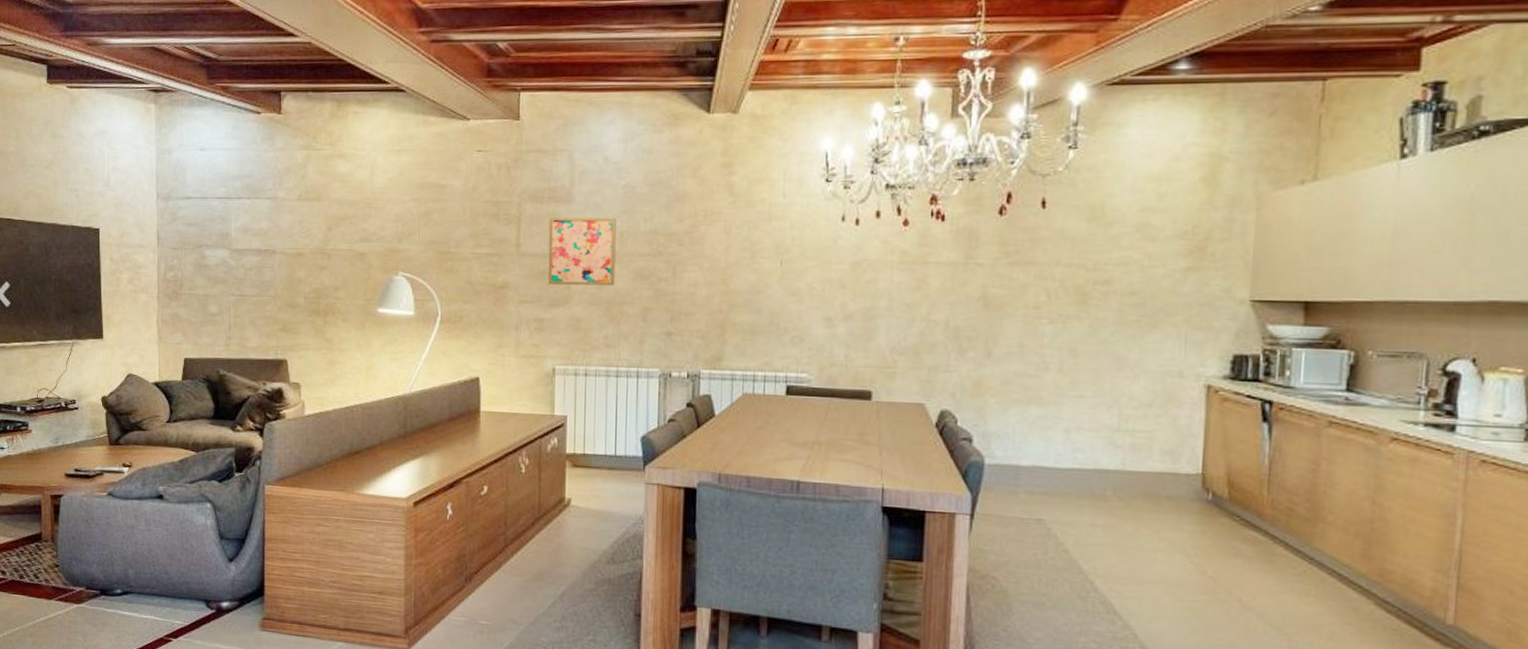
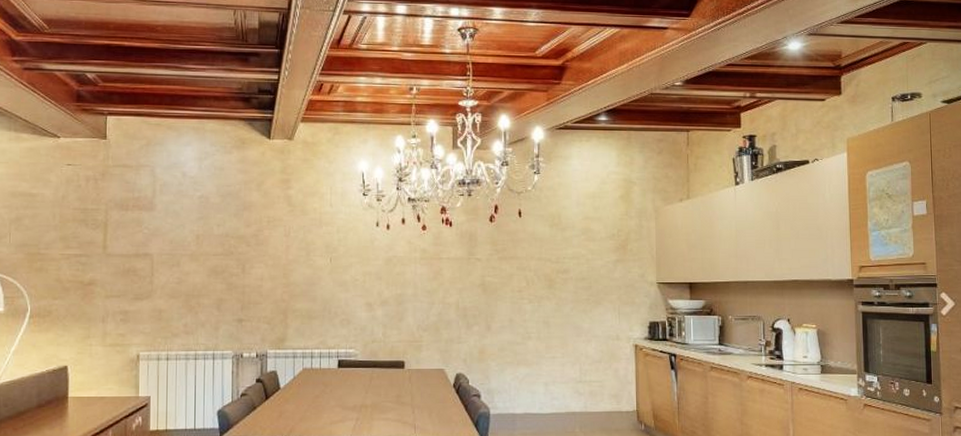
wall art: present [548,217,616,286] -> none [132,223,193,281]

